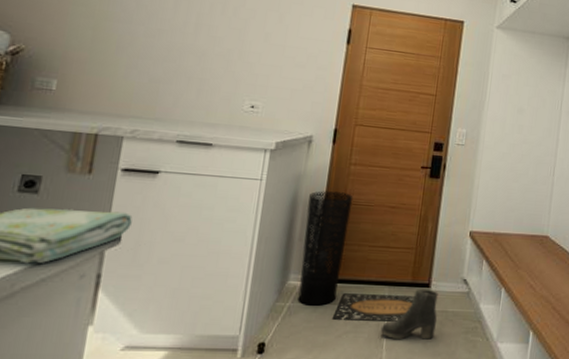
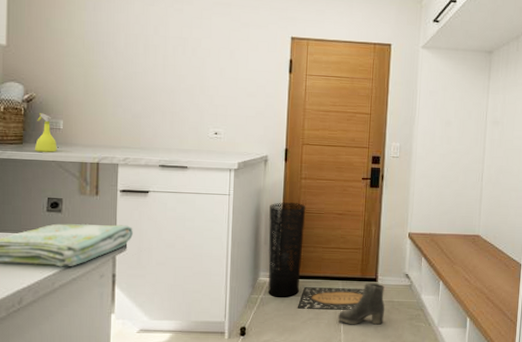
spray bottle: none [12,69,45,119] -> present [34,113,57,153]

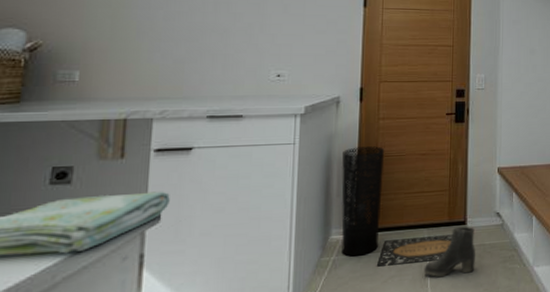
spray bottle: present [34,113,57,153] -> none [36,64,70,111]

